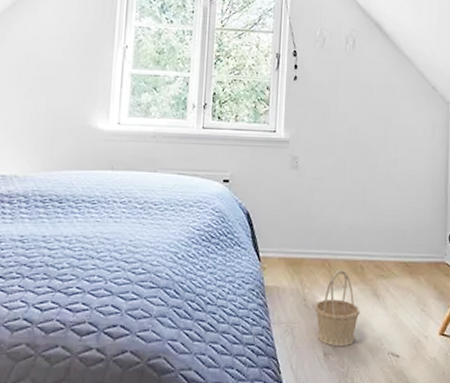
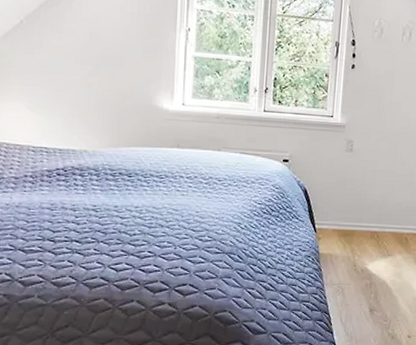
basket: present [315,270,360,347] -> none [363,241,403,305]

